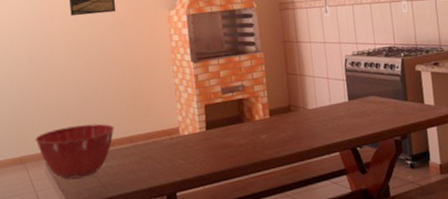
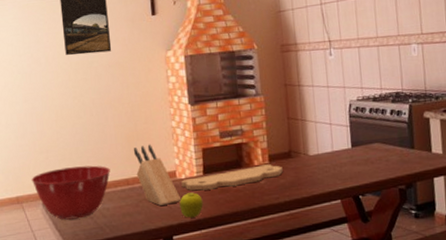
knife block: none [137,101,185,162] -> present [133,144,182,206]
fruit: none [183,148,206,174] -> present [179,192,203,218]
cutting board: none [184,118,283,147] -> present [181,164,283,191]

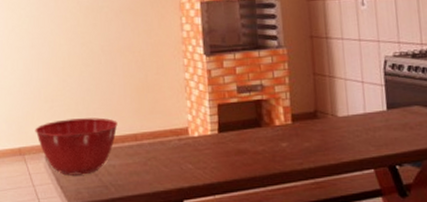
knife block: present [133,144,182,206] -> none [142,97,194,165]
fruit: present [179,192,203,218] -> none [191,152,218,181]
cutting board: present [181,164,283,191] -> none [194,125,308,151]

